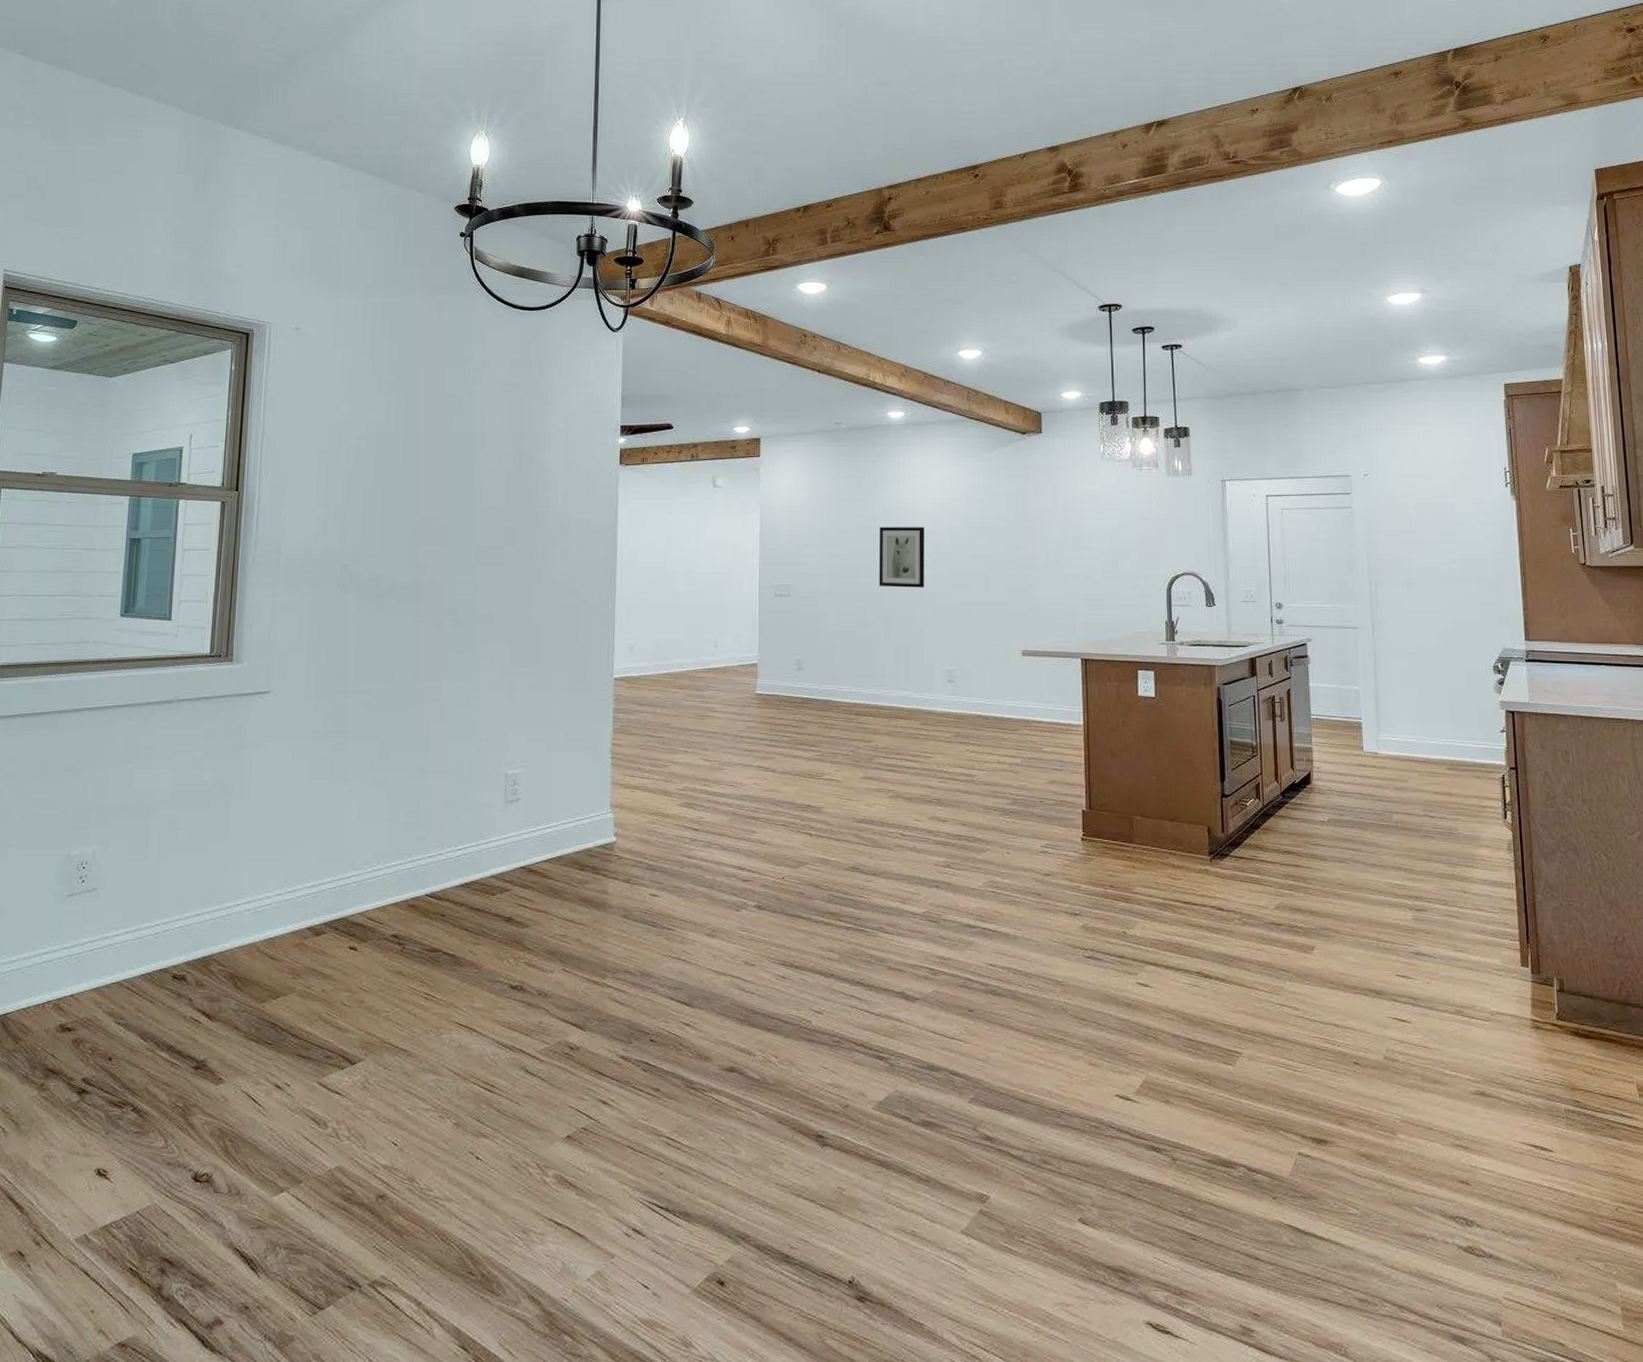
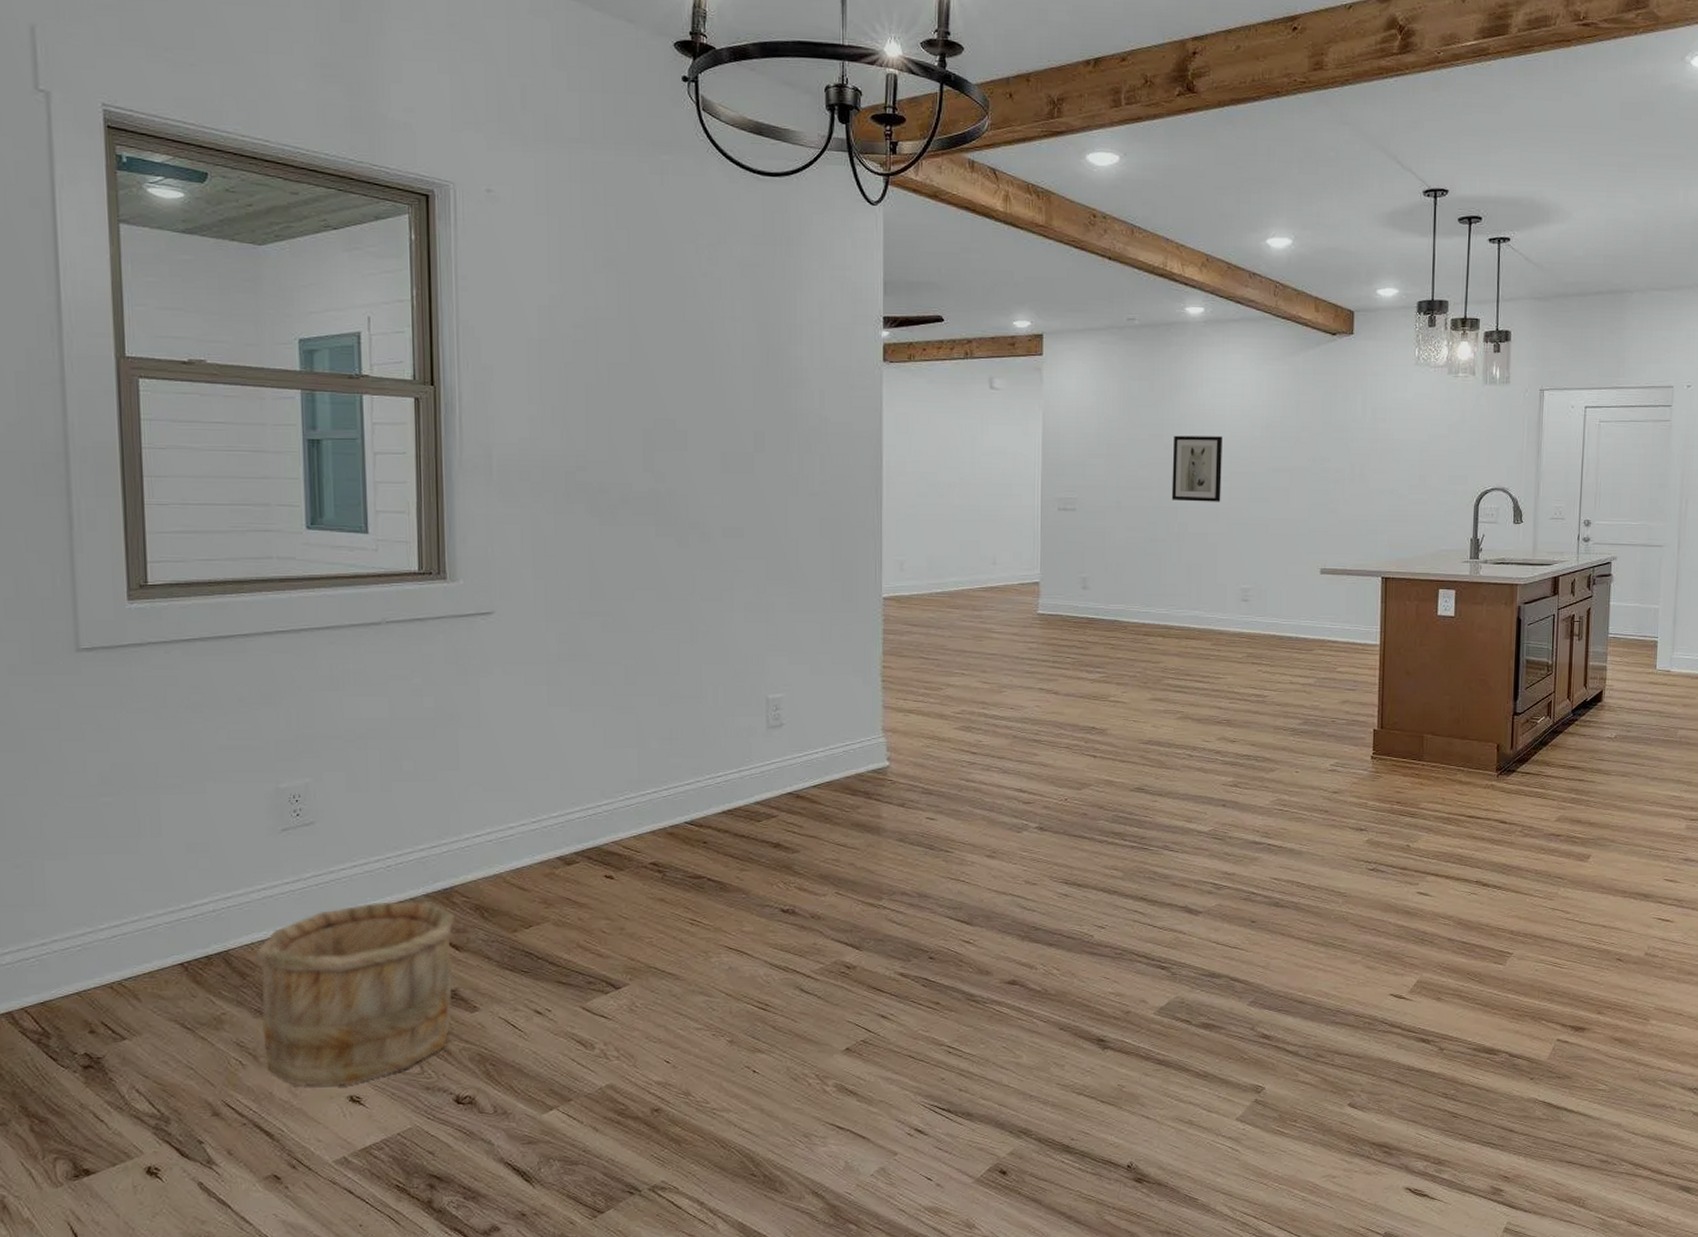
wooden bucket: none [26,968,210,1156] -> present [255,901,454,1086]

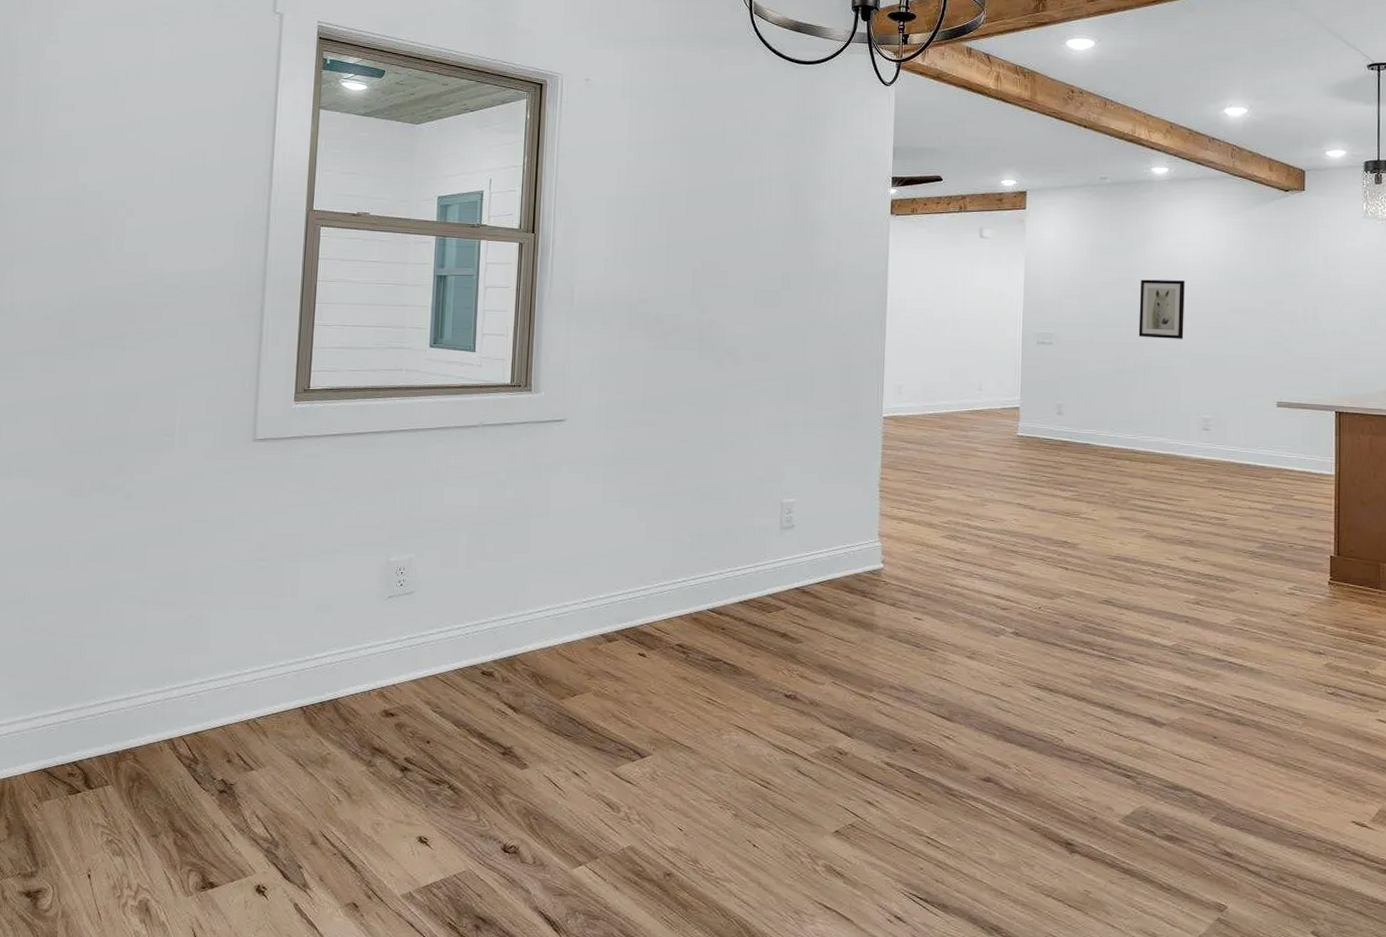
wooden bucket: present [255,901,454,1086] -> none [356,665,515,826]

